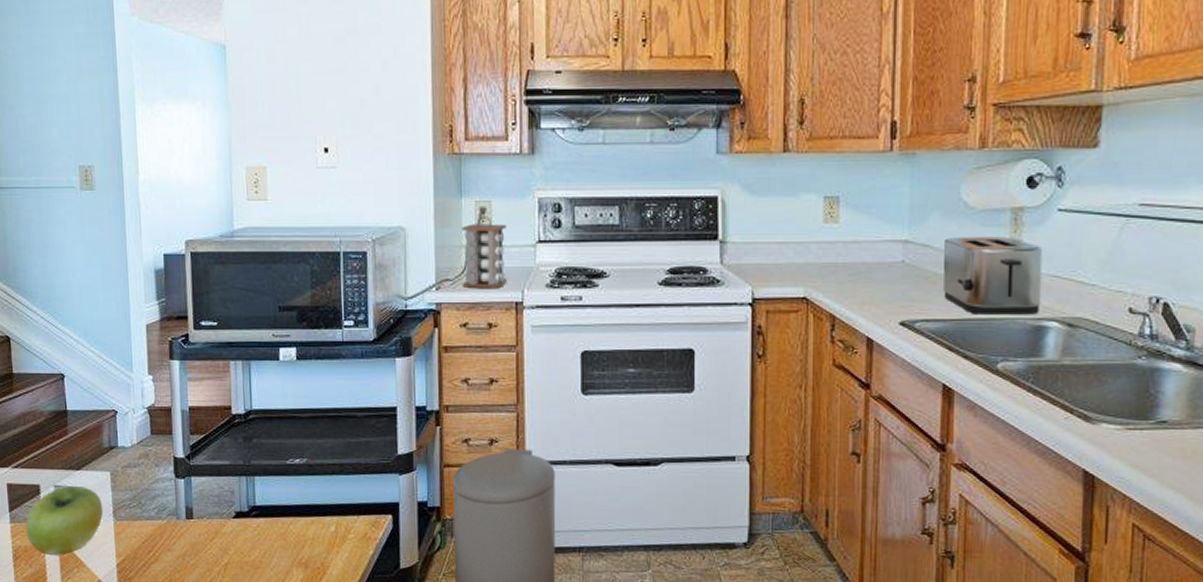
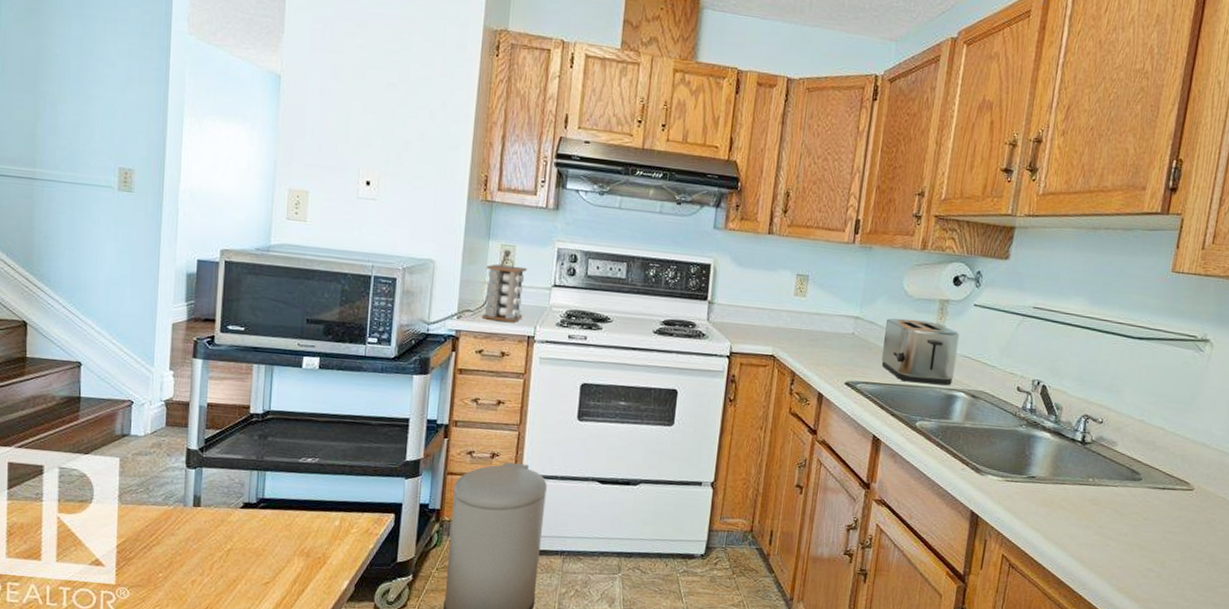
fruit: present [25,485,104,555] -> none [23,468,109,534]

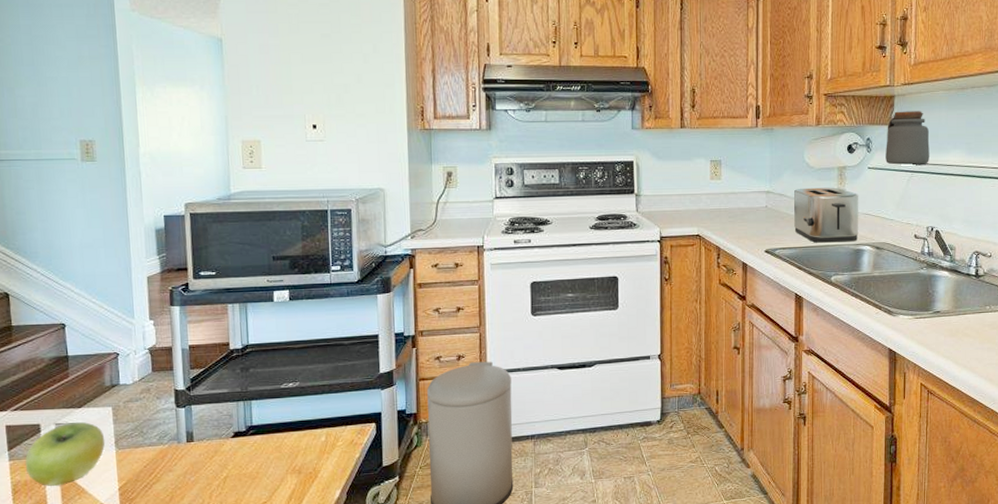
fruit: none [23,468,109,534] -> present [24,421,106,486]
spice rack: present [481,257,527,323] -> none [432,177,471,237]
jar: none [995,245,1050,309] -> present [885,111,930,165]

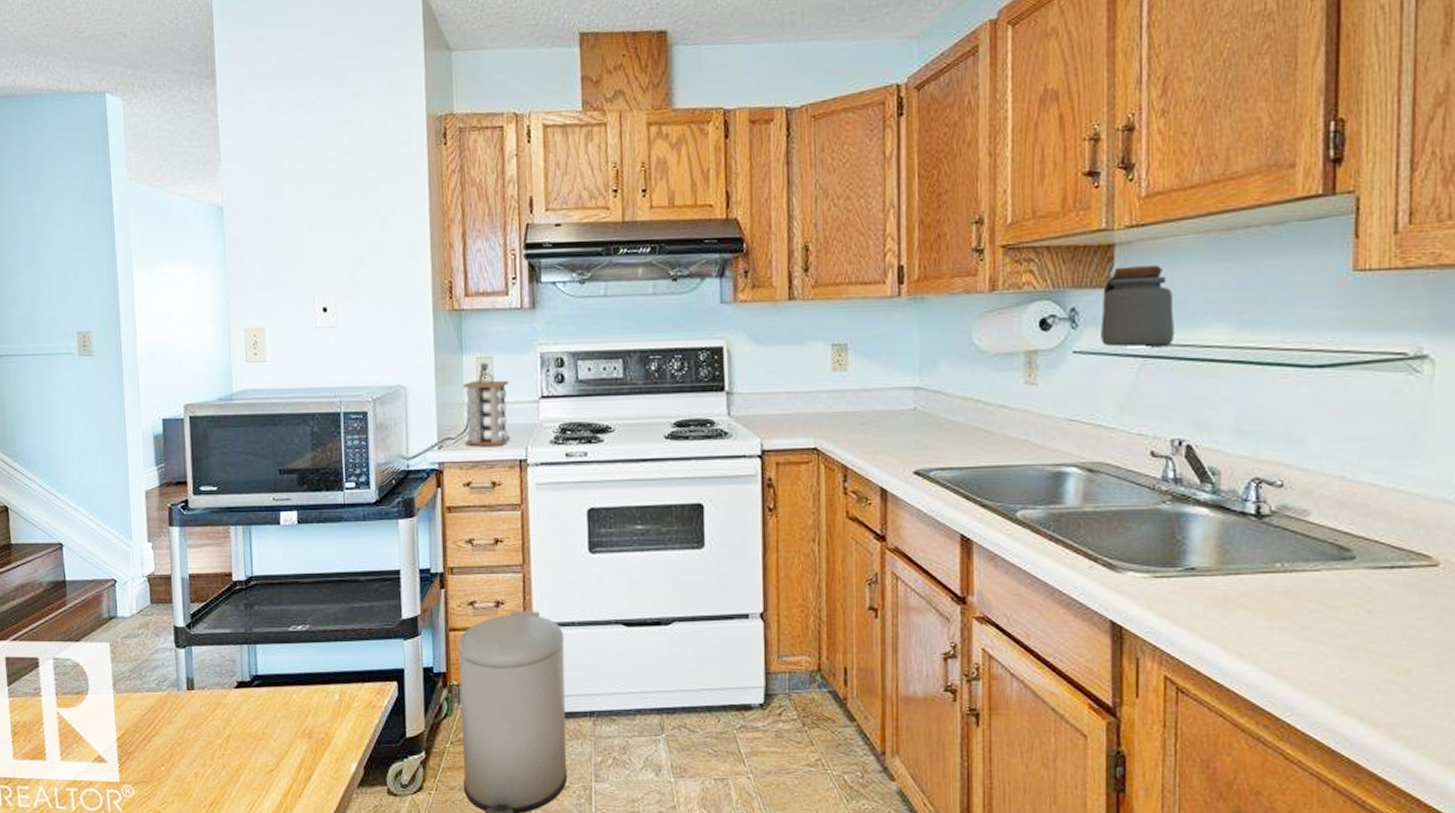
fruit: present [24,421,106,486] -> none [23,657,103,730]
spice rack: none [432,177,471,237] -> present [463,371,511,447]
toaster: present [794,187,859,243] -> none [957,380,1060,462]

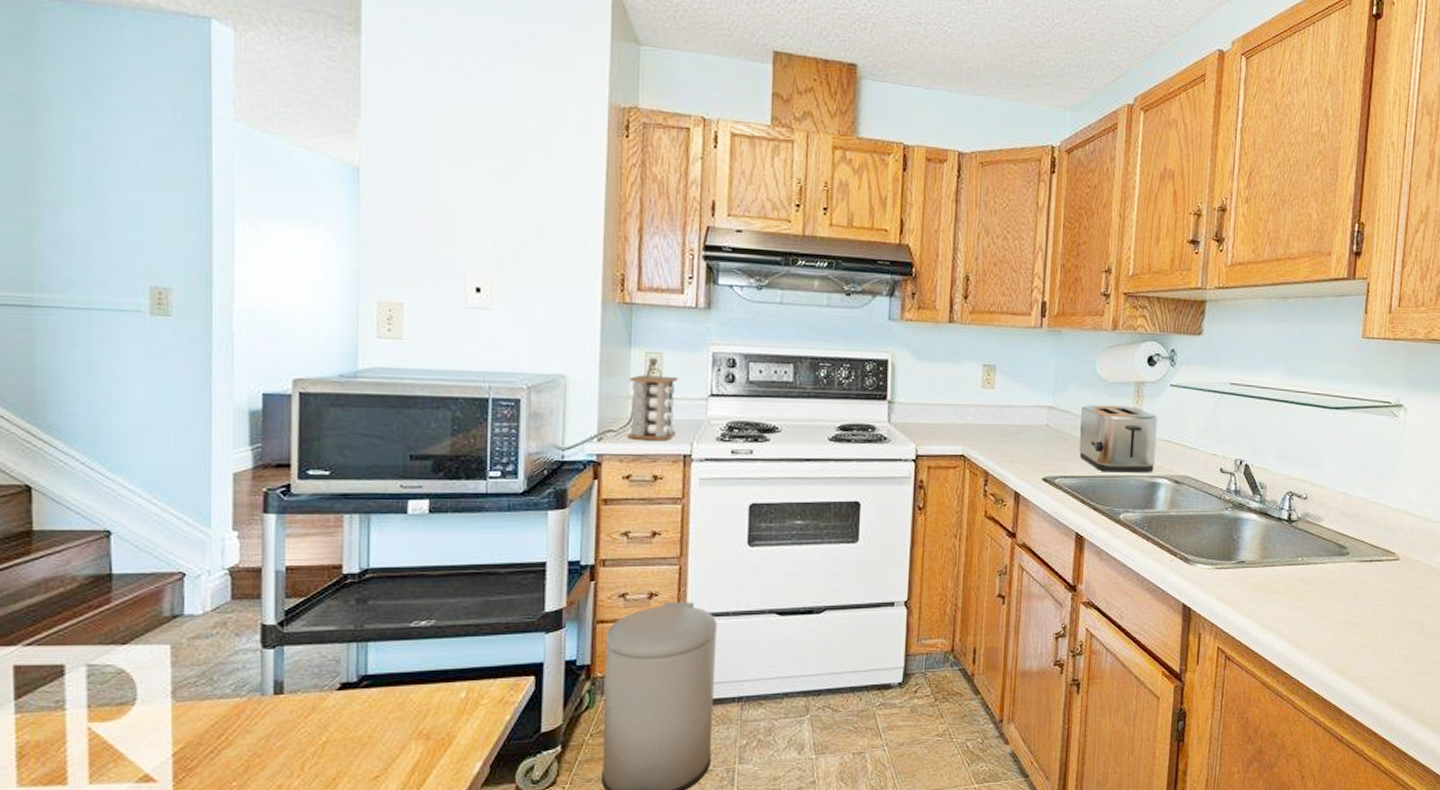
toaster: none [957,380,1060,462] -> present [1079,404,1158,473]
jar: present [1101,265,1174,347] -> none [1191,319,1243,385]

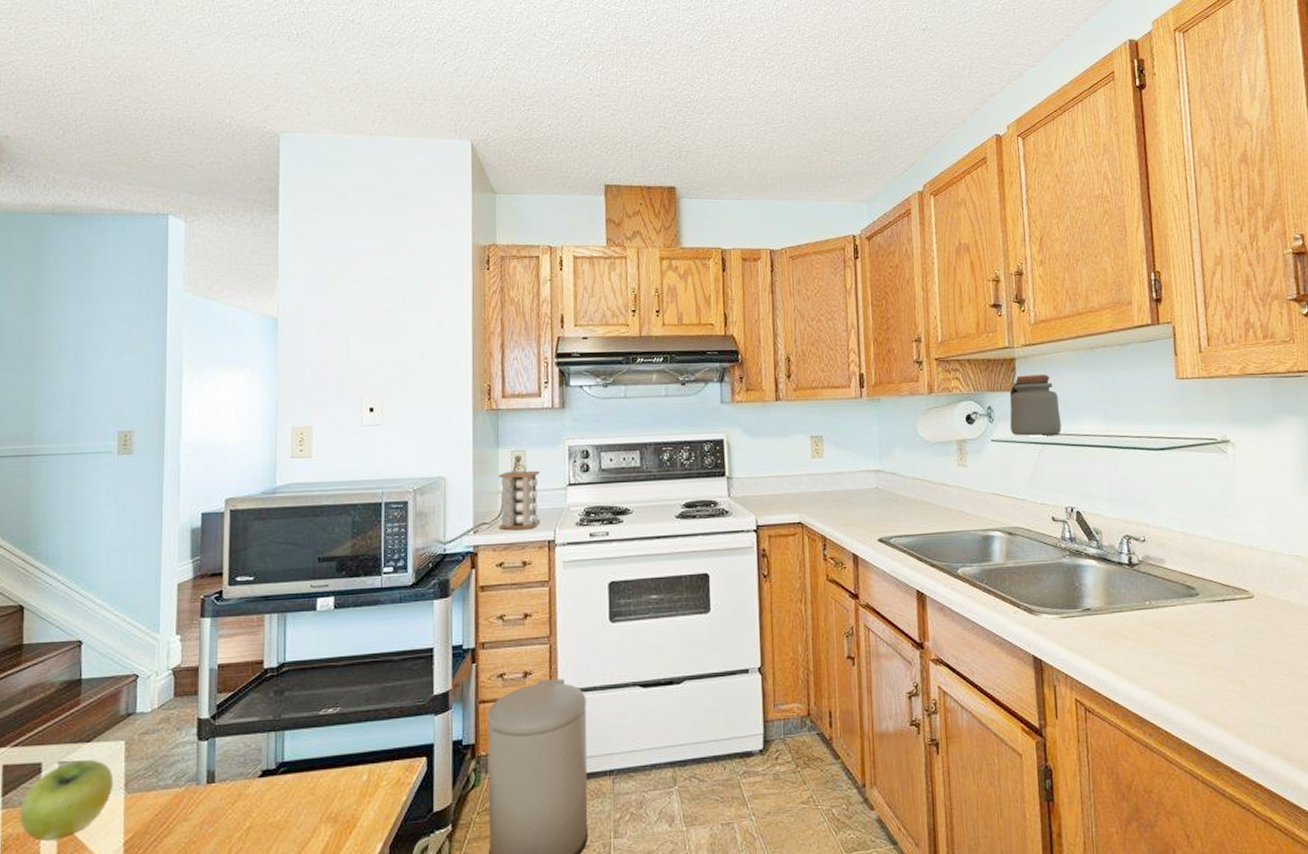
fruit: none [38,663,158,749] -> present [19,759,114,841]
toaster: present [1079,404,1158,473] -> none [908,463,987,529]
jar: none [1191,319,1243,385] -> present [1009,374,1062,436]

